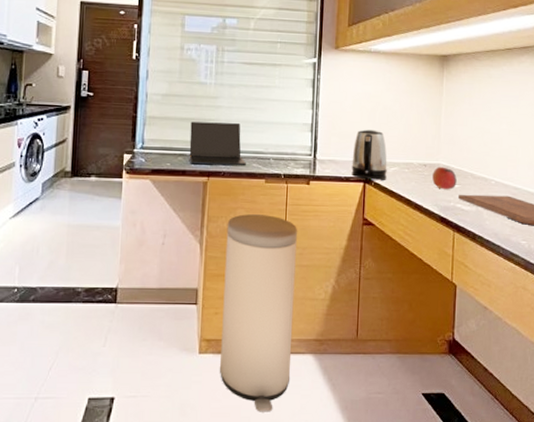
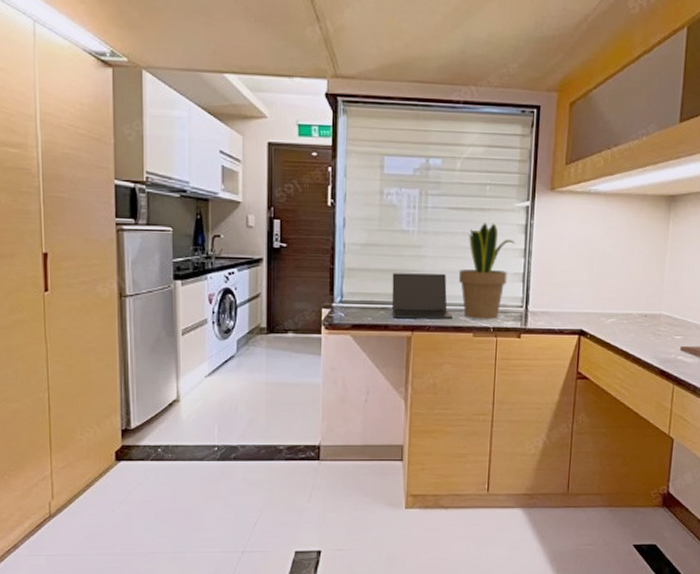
pedal bin: present [220,214,298,412] -> none [427,369,508,564]
potted plant: none [251,76,304,167] -> present [458,221,516,319]
kettle: present [351,129,387,180] -> none [565,278,605,332]
fruit: present [432,166,457,190] -> none [653,317,680,341]

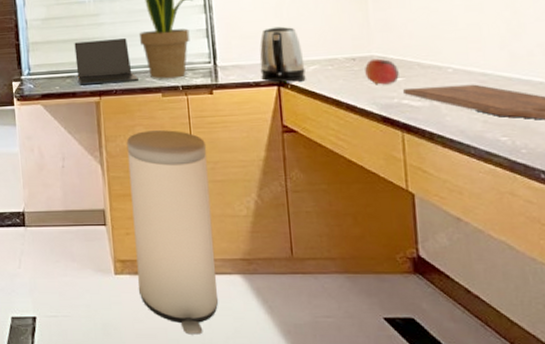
pedal bin: none [427,369,508,564] -> present [126,130,219,335]
kettle: none [565,278,605,332] -> present [259,26,306,83]
fruit: none [653,317,680,341] -> present [365,58,399,85]

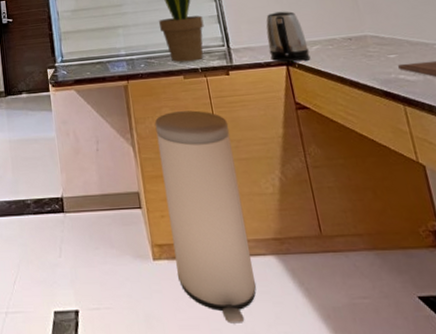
laptop: present [74,38,139,86] -> none [101,26,161,71]
fruit: present [365,58,399,85] -> none [361,37,393,62]

